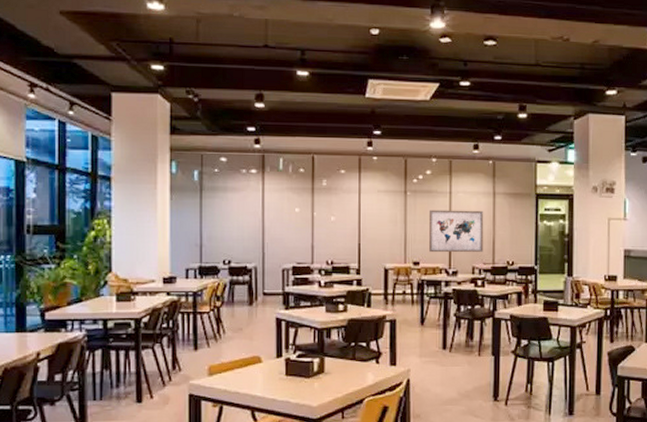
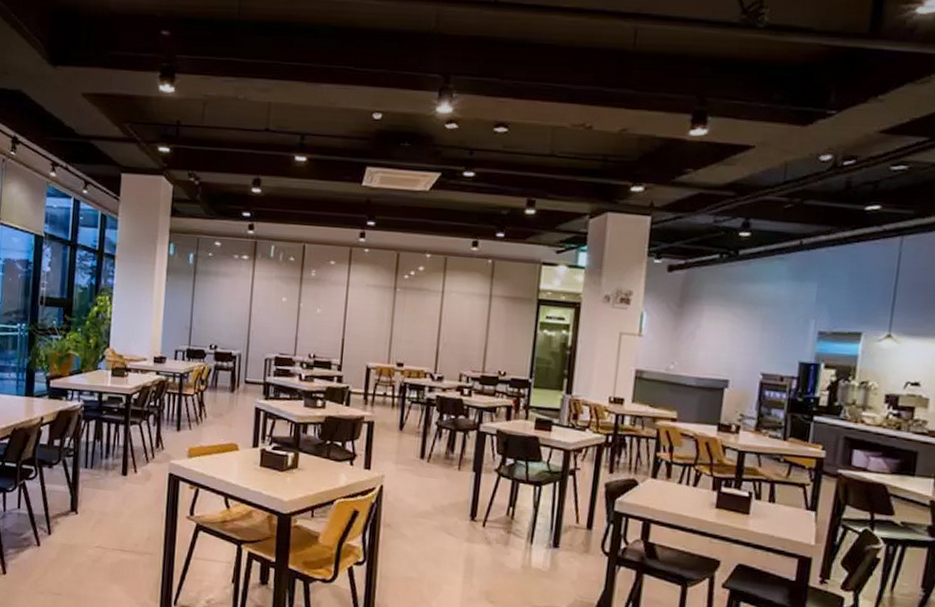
wall art: present [428,209,484,253] -> none [415,308,478,359]

